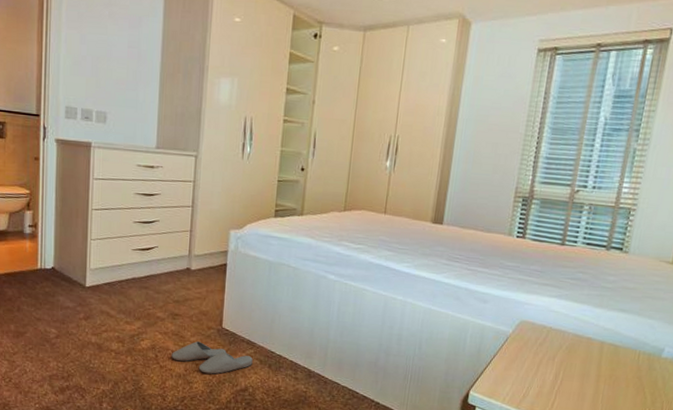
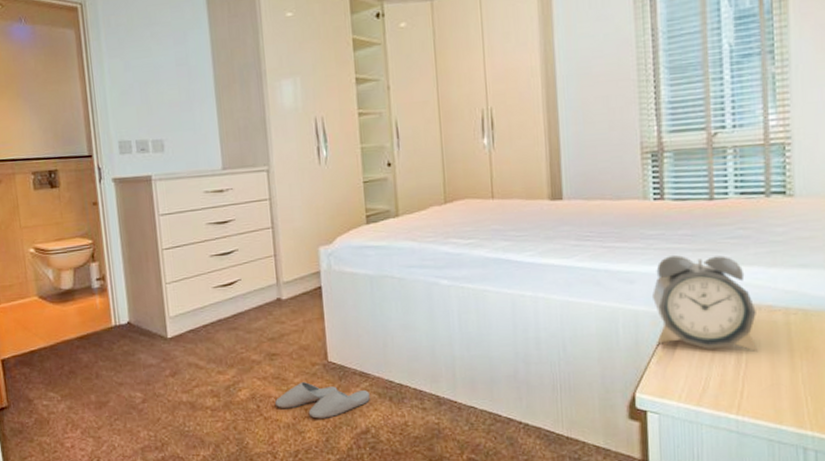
alarm clock: none [495,285,579,374] -> present [651,255,758,353]

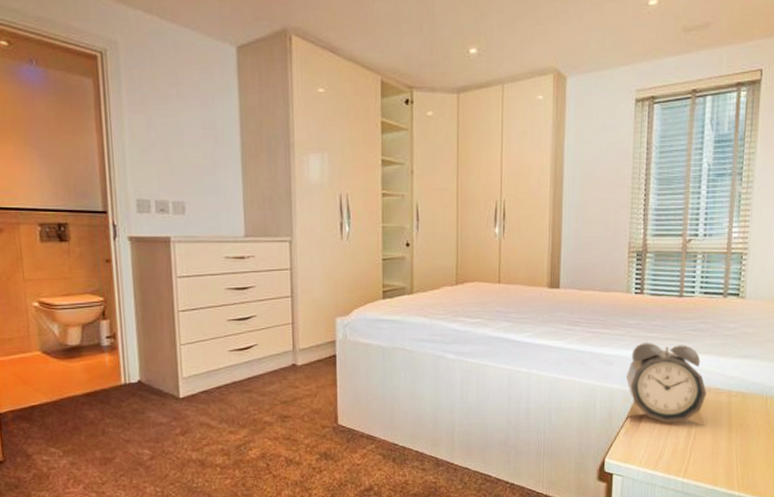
slippers: present [275,381,370,419] -> none [285,442,375,477]

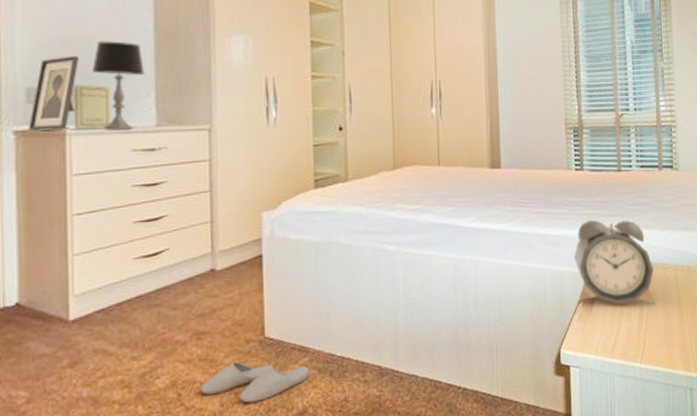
picture frame: none [140,171,178,237] -> present [28,55,79,130]
book: none [175,197,207,238] -> present [74,84,112,130]
table lamp: none [190,158,234,239] -> present [93,41,144,131]
slippers: none [285,442,375,477] -> present [200,361,309,403]

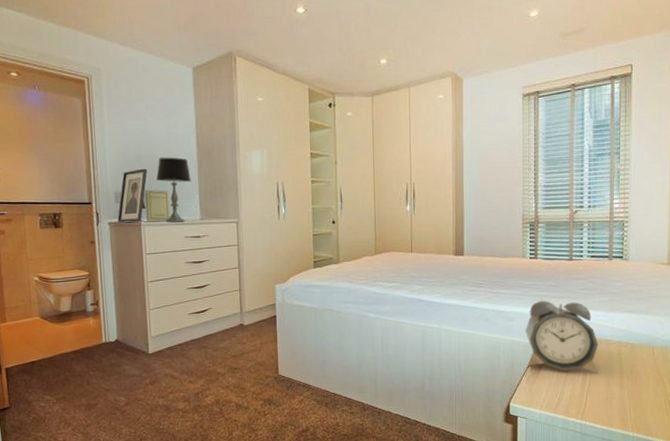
slippers: present [200,361,309,403] -> none [235,390,310,420]

